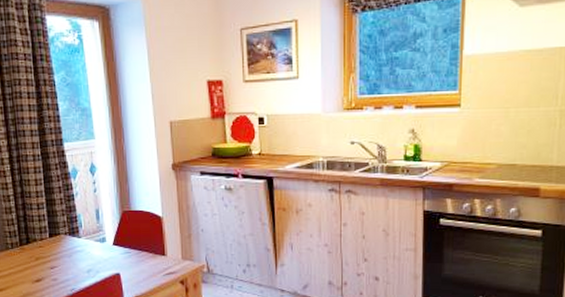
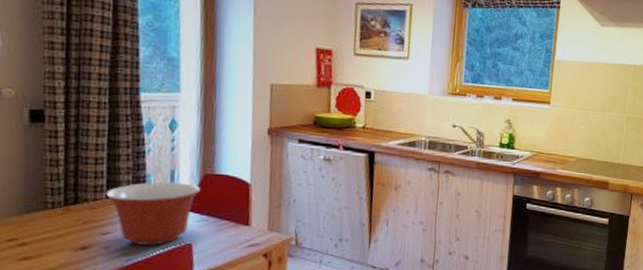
mixing bowl: none [48,220,122,276] -> present [105,181,201,246]

